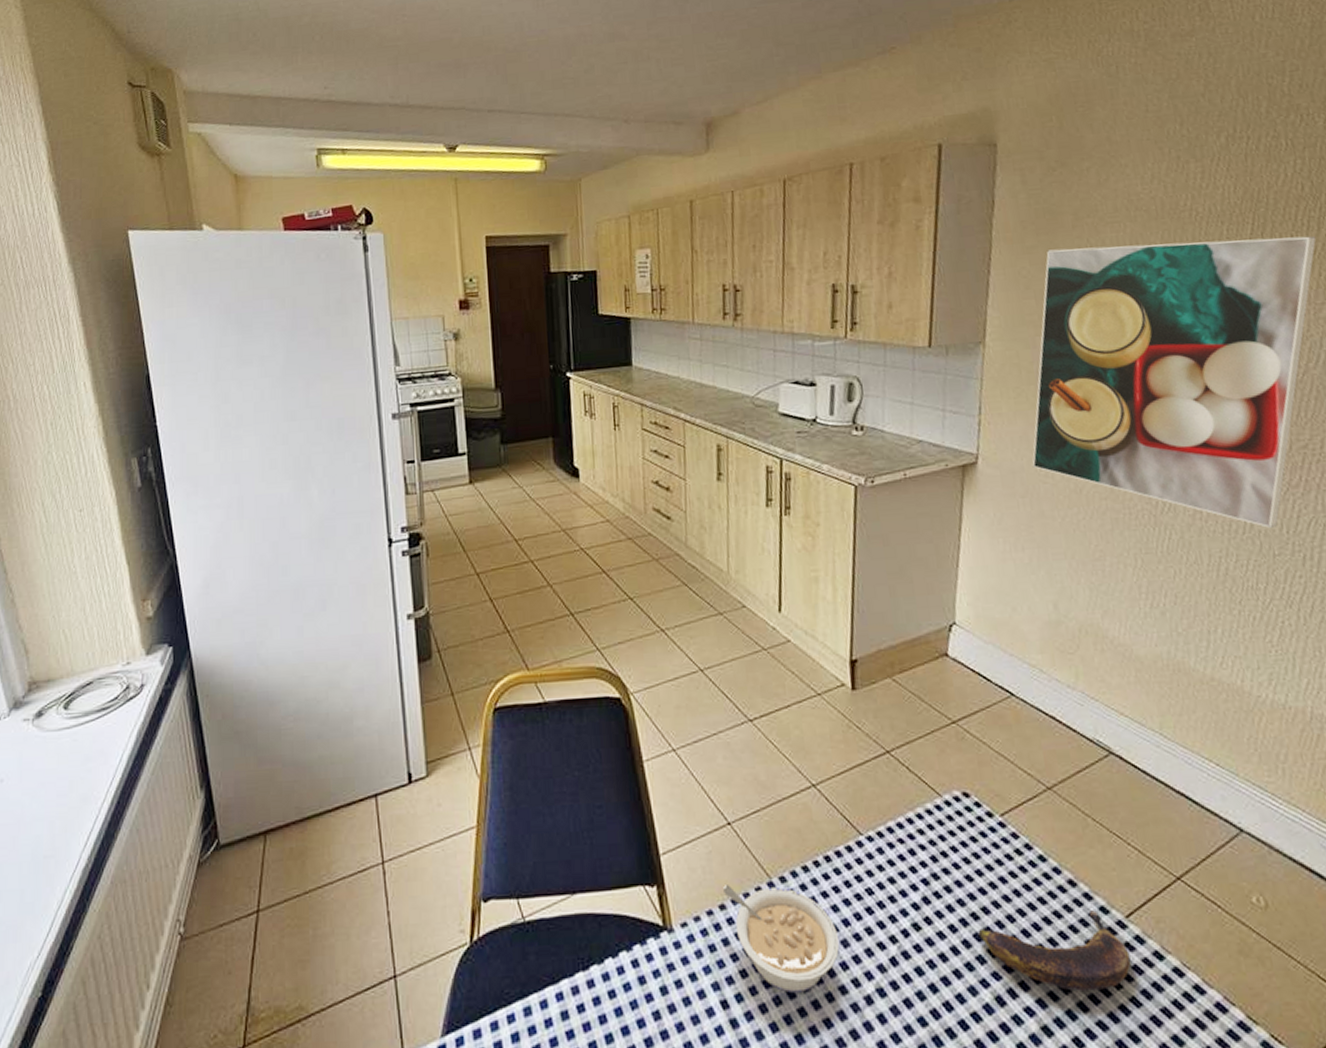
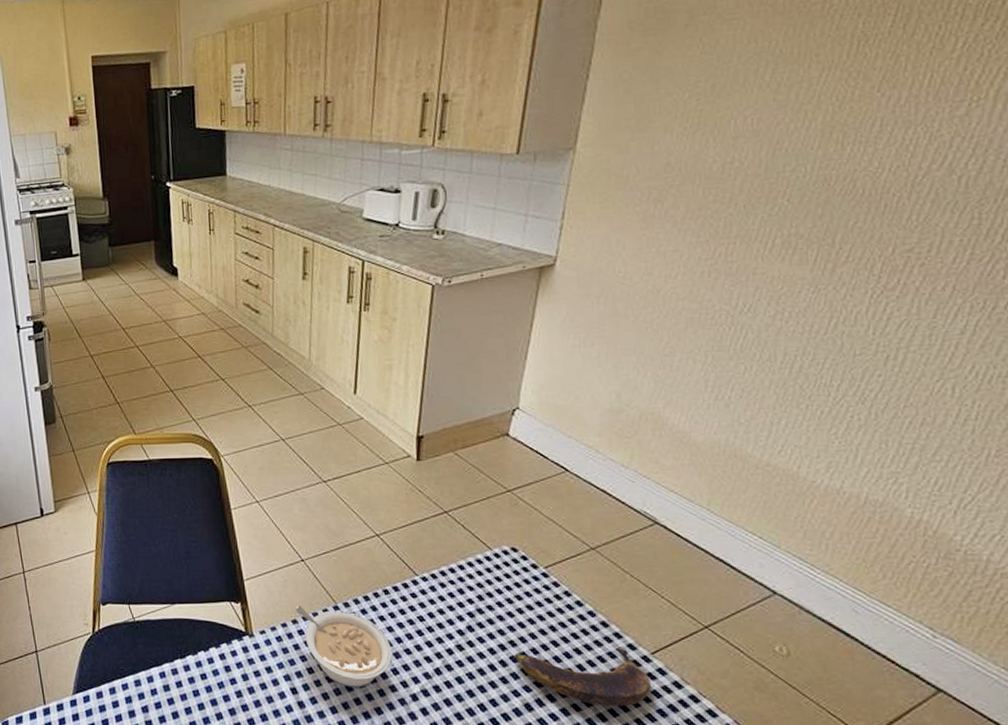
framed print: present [1032,235,1317,529] -> none [611,26,969,330]

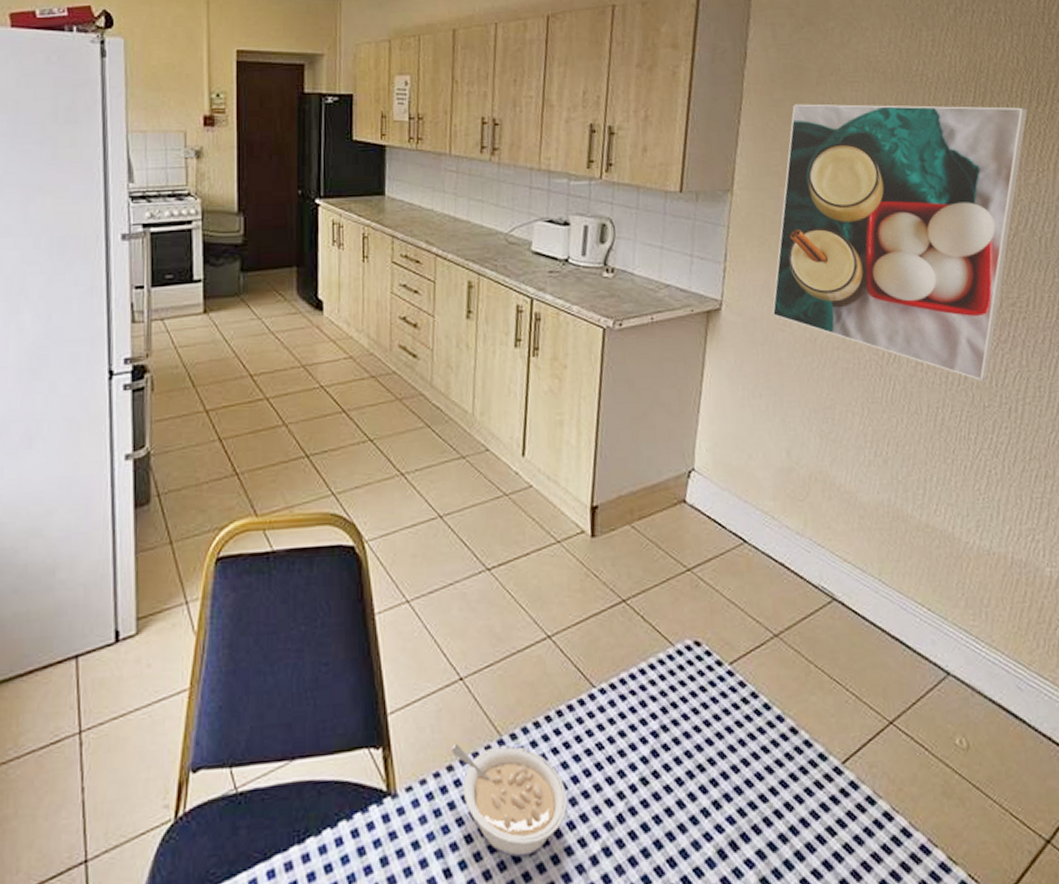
banana: present [514,646,651,707] -> none [703,757,846,841]
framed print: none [611,26,969,330] -> present [771,104,1028,382]

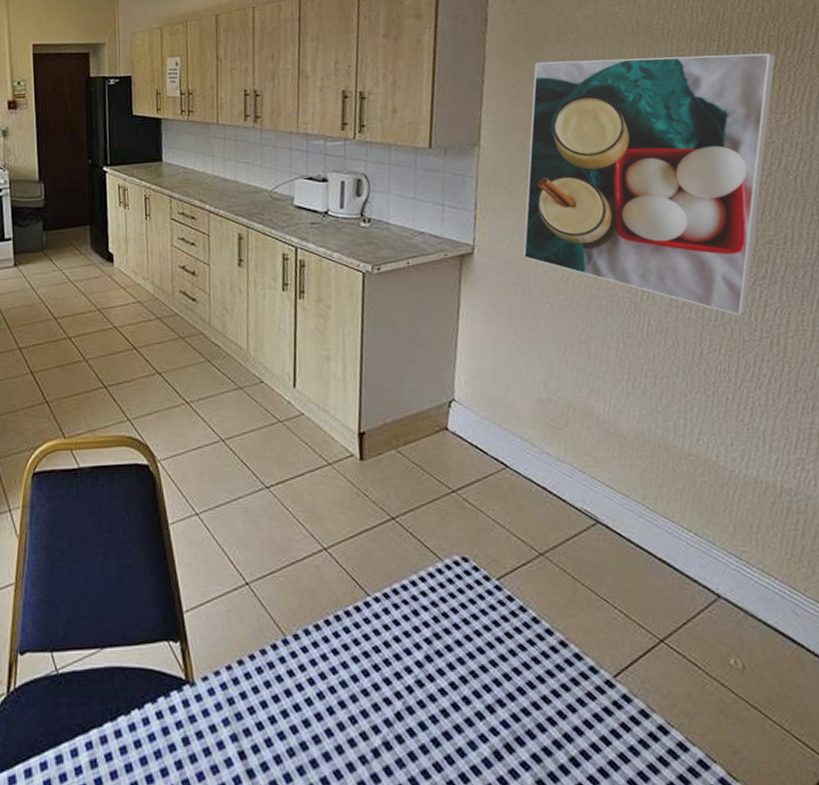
legume: present [452,744,567,858] -> none [241,641,349,746]

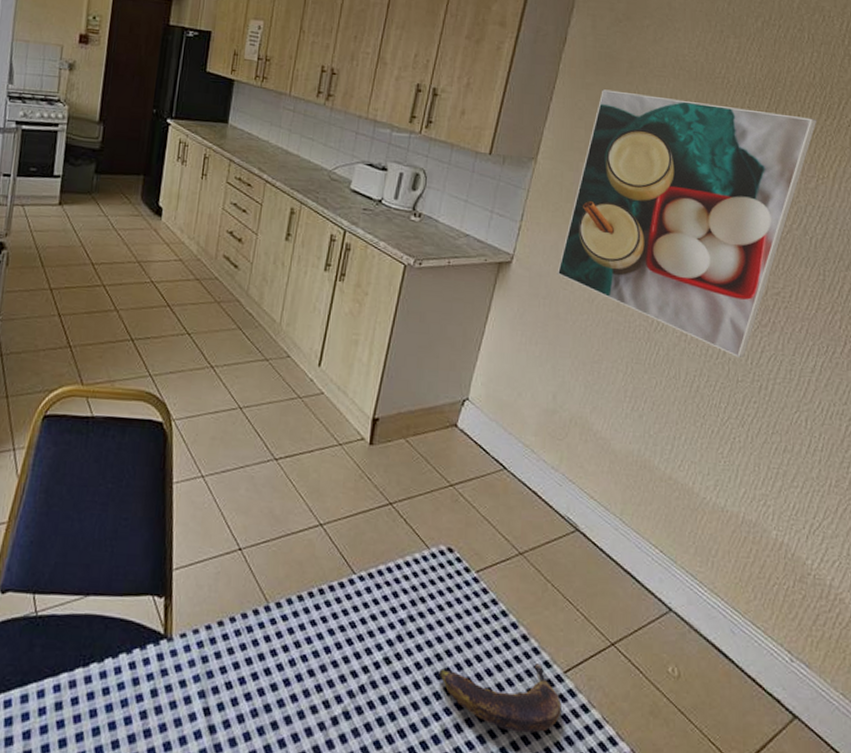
banana: none [476,670,620,747] -> present [438,663,562,733]

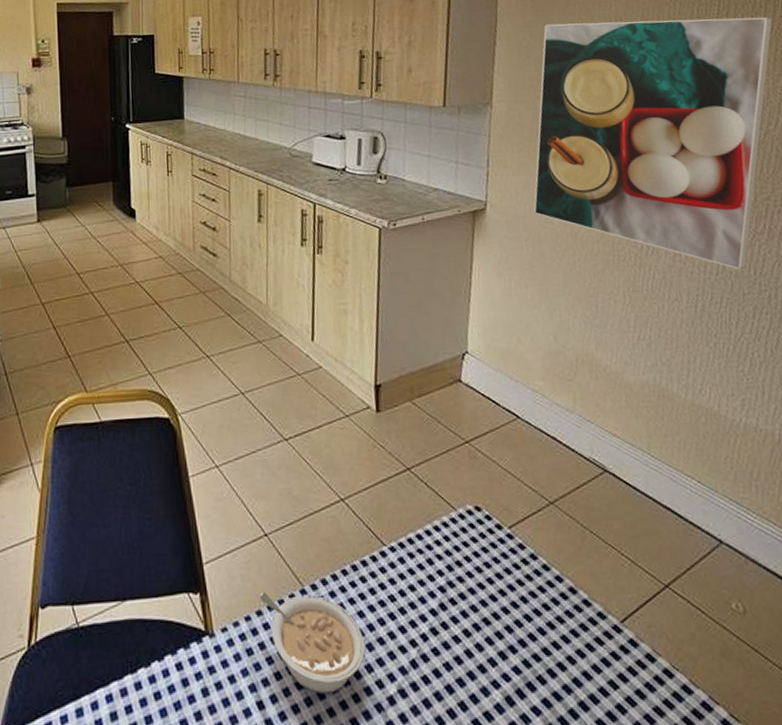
legume: none [224,604,318,709] -> present [260,592,365,695]
banana: present [438,663,562,733] -> none [489,616,627,692]

